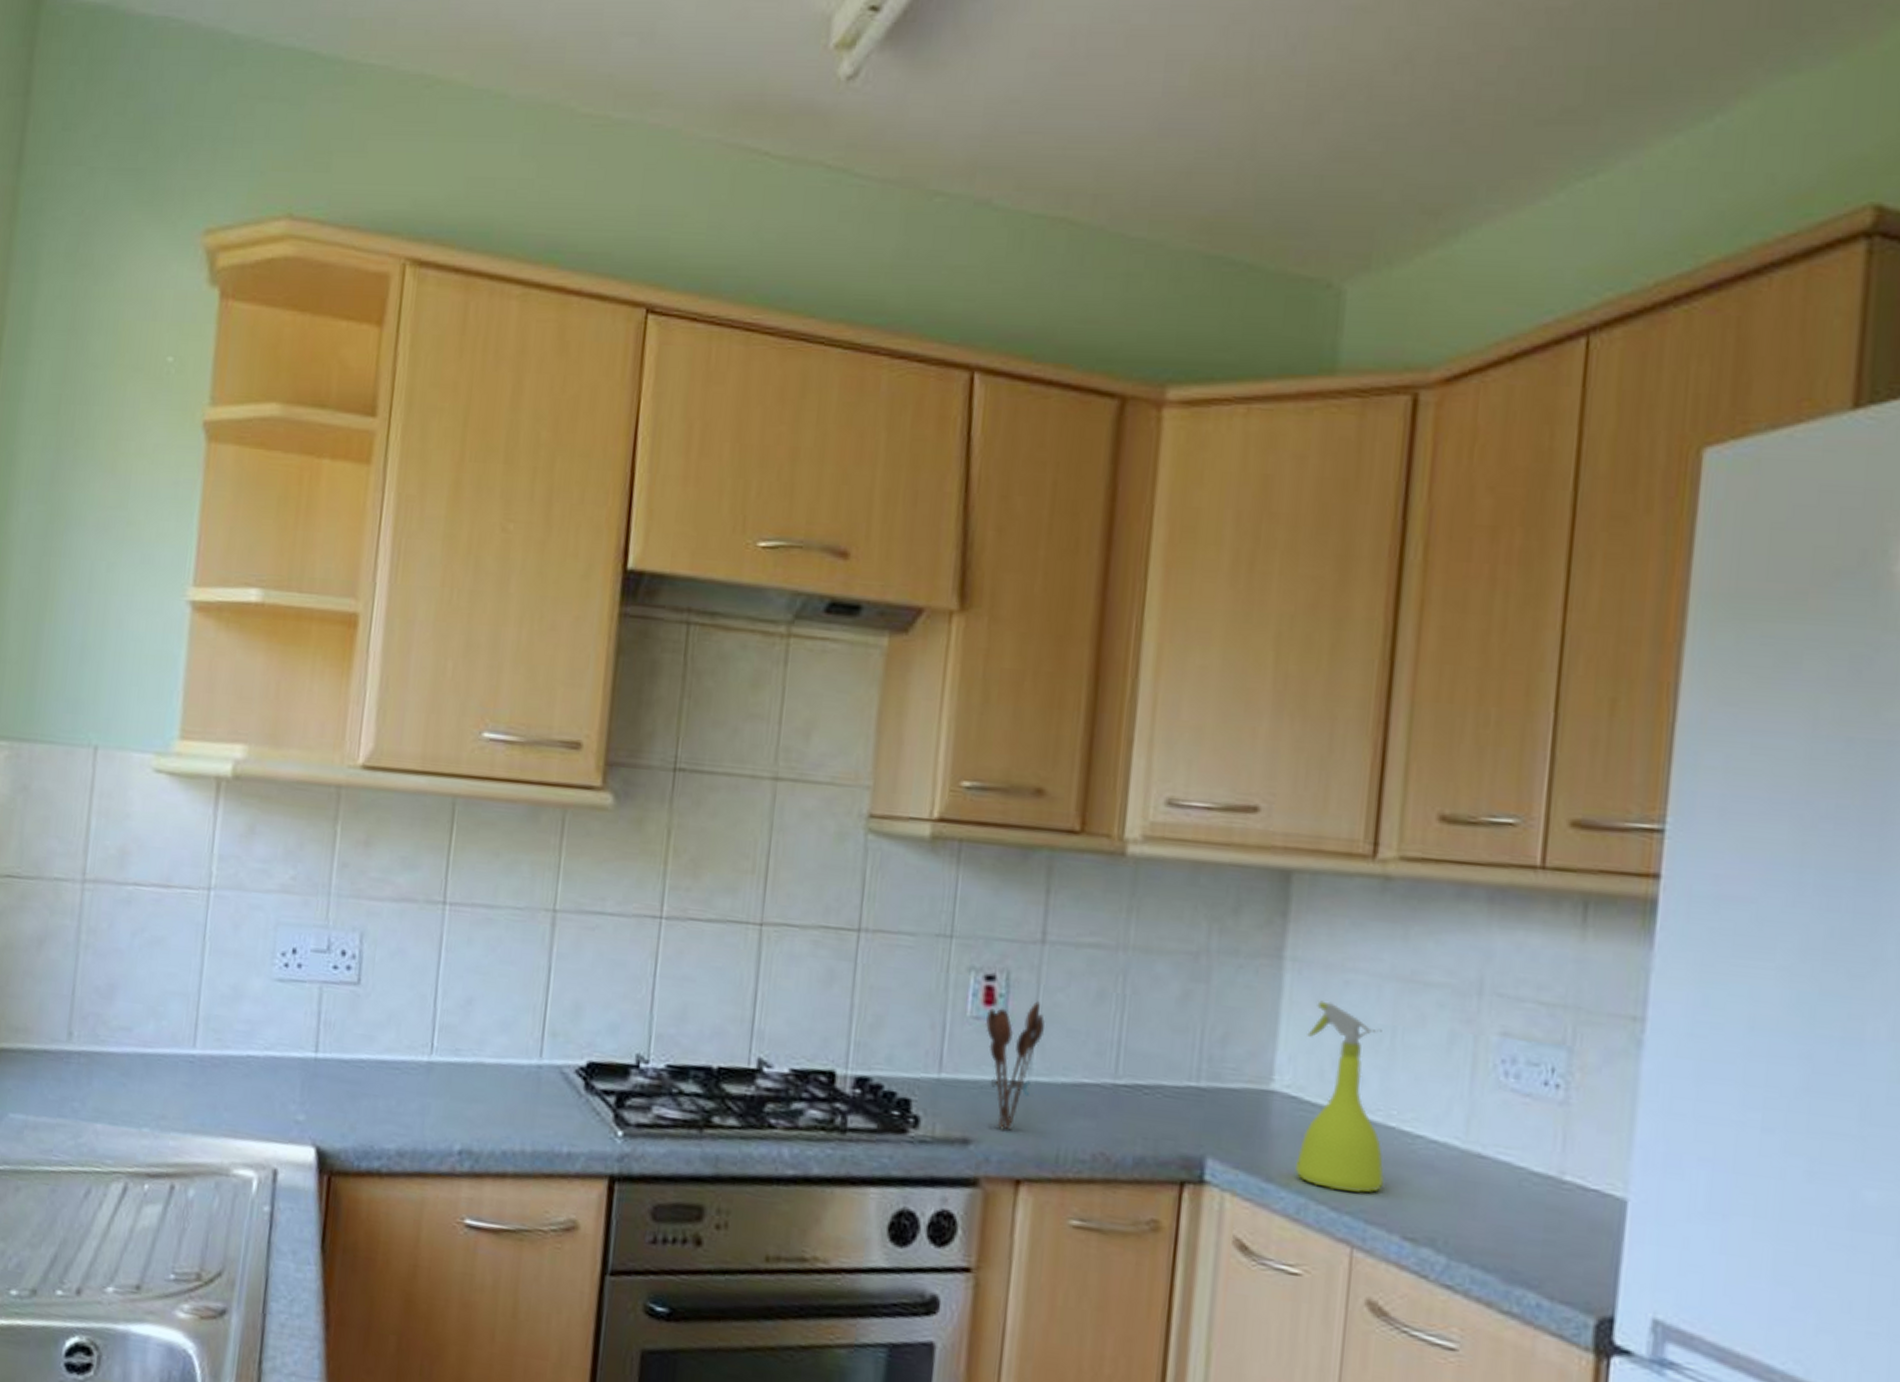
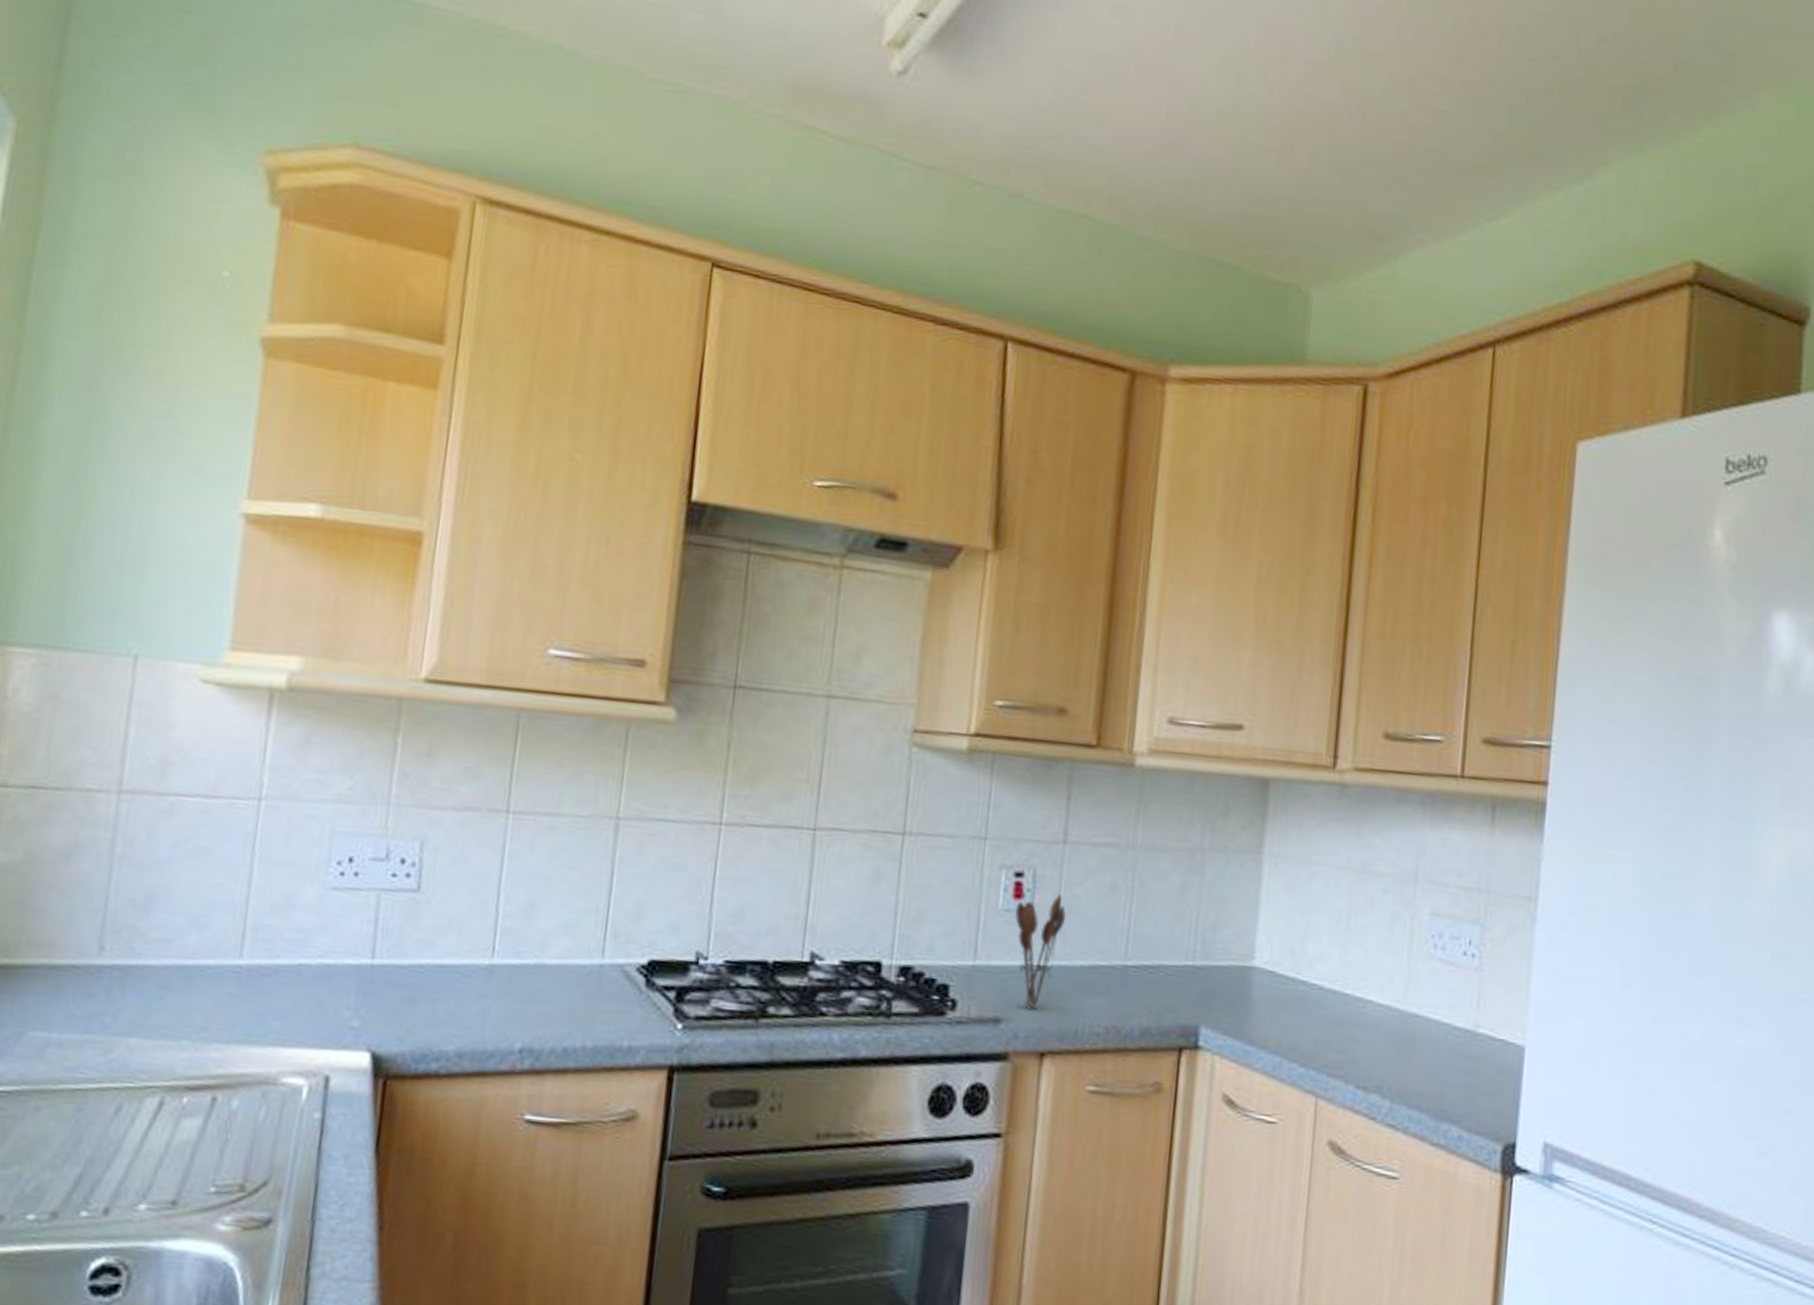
spray bottle: present [1295,1000,1384,1193] -> none [1272,889,1342,1051]

